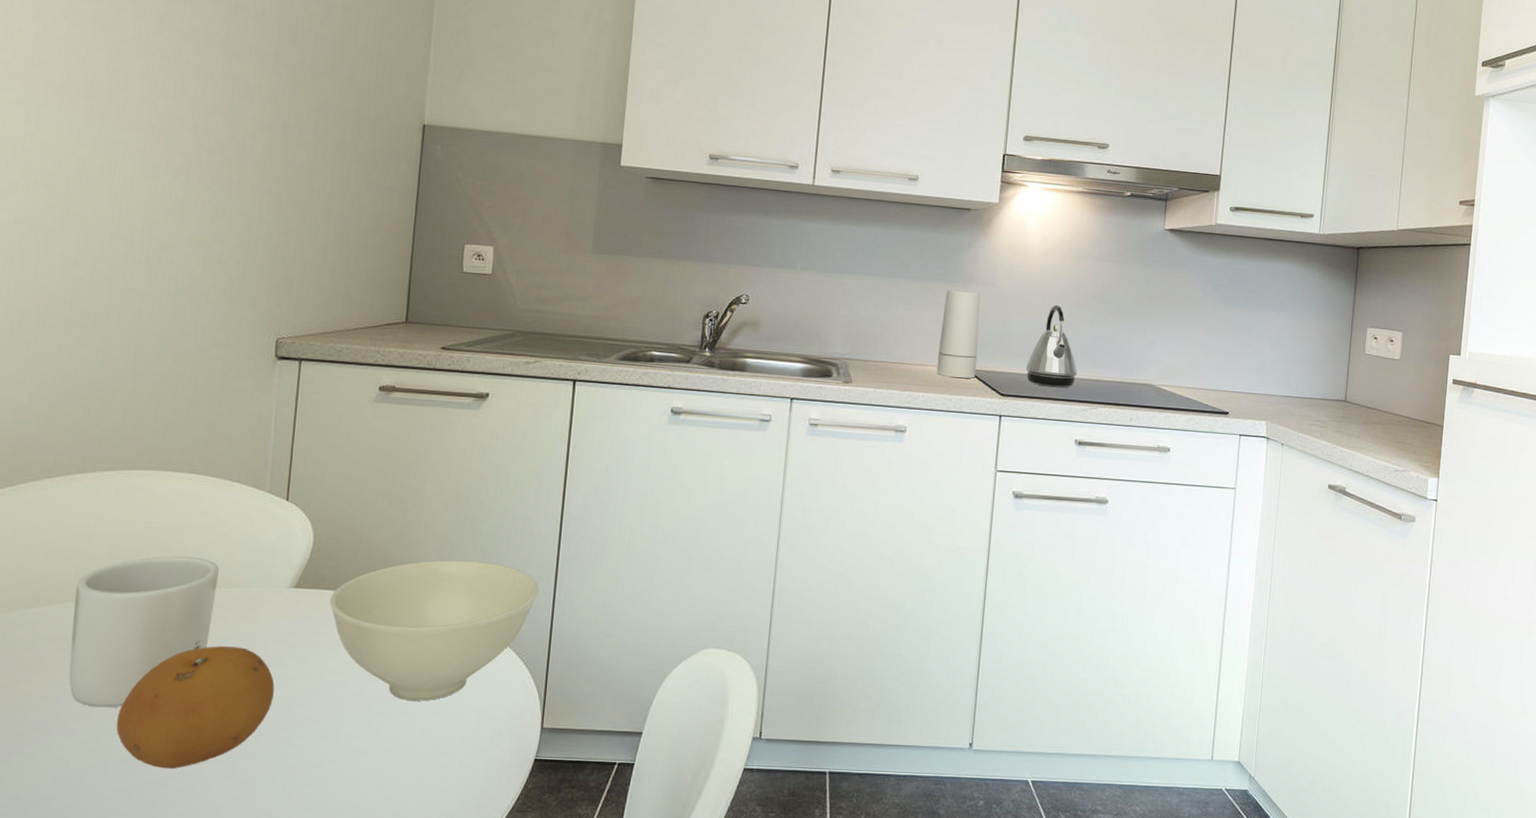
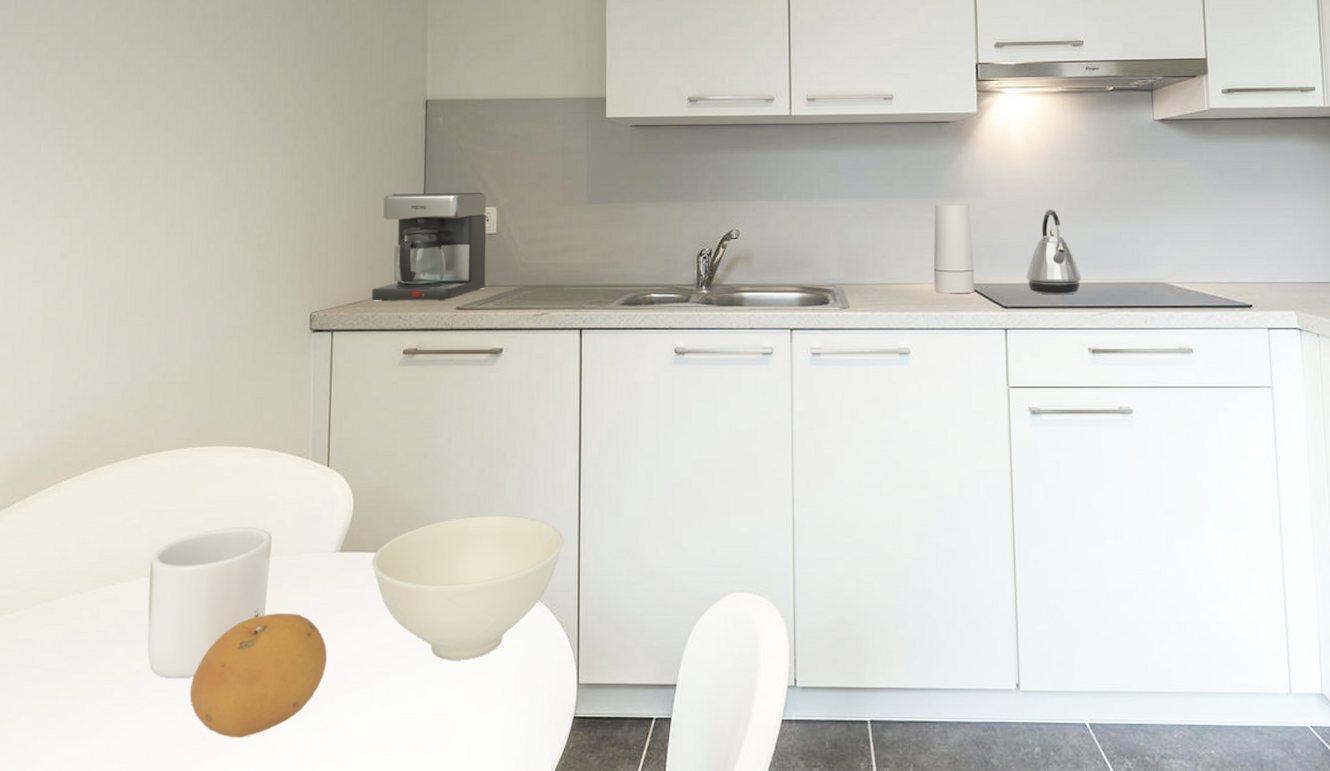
coffee maker: none [347,221,483,339] -> present [372,193,487,301]

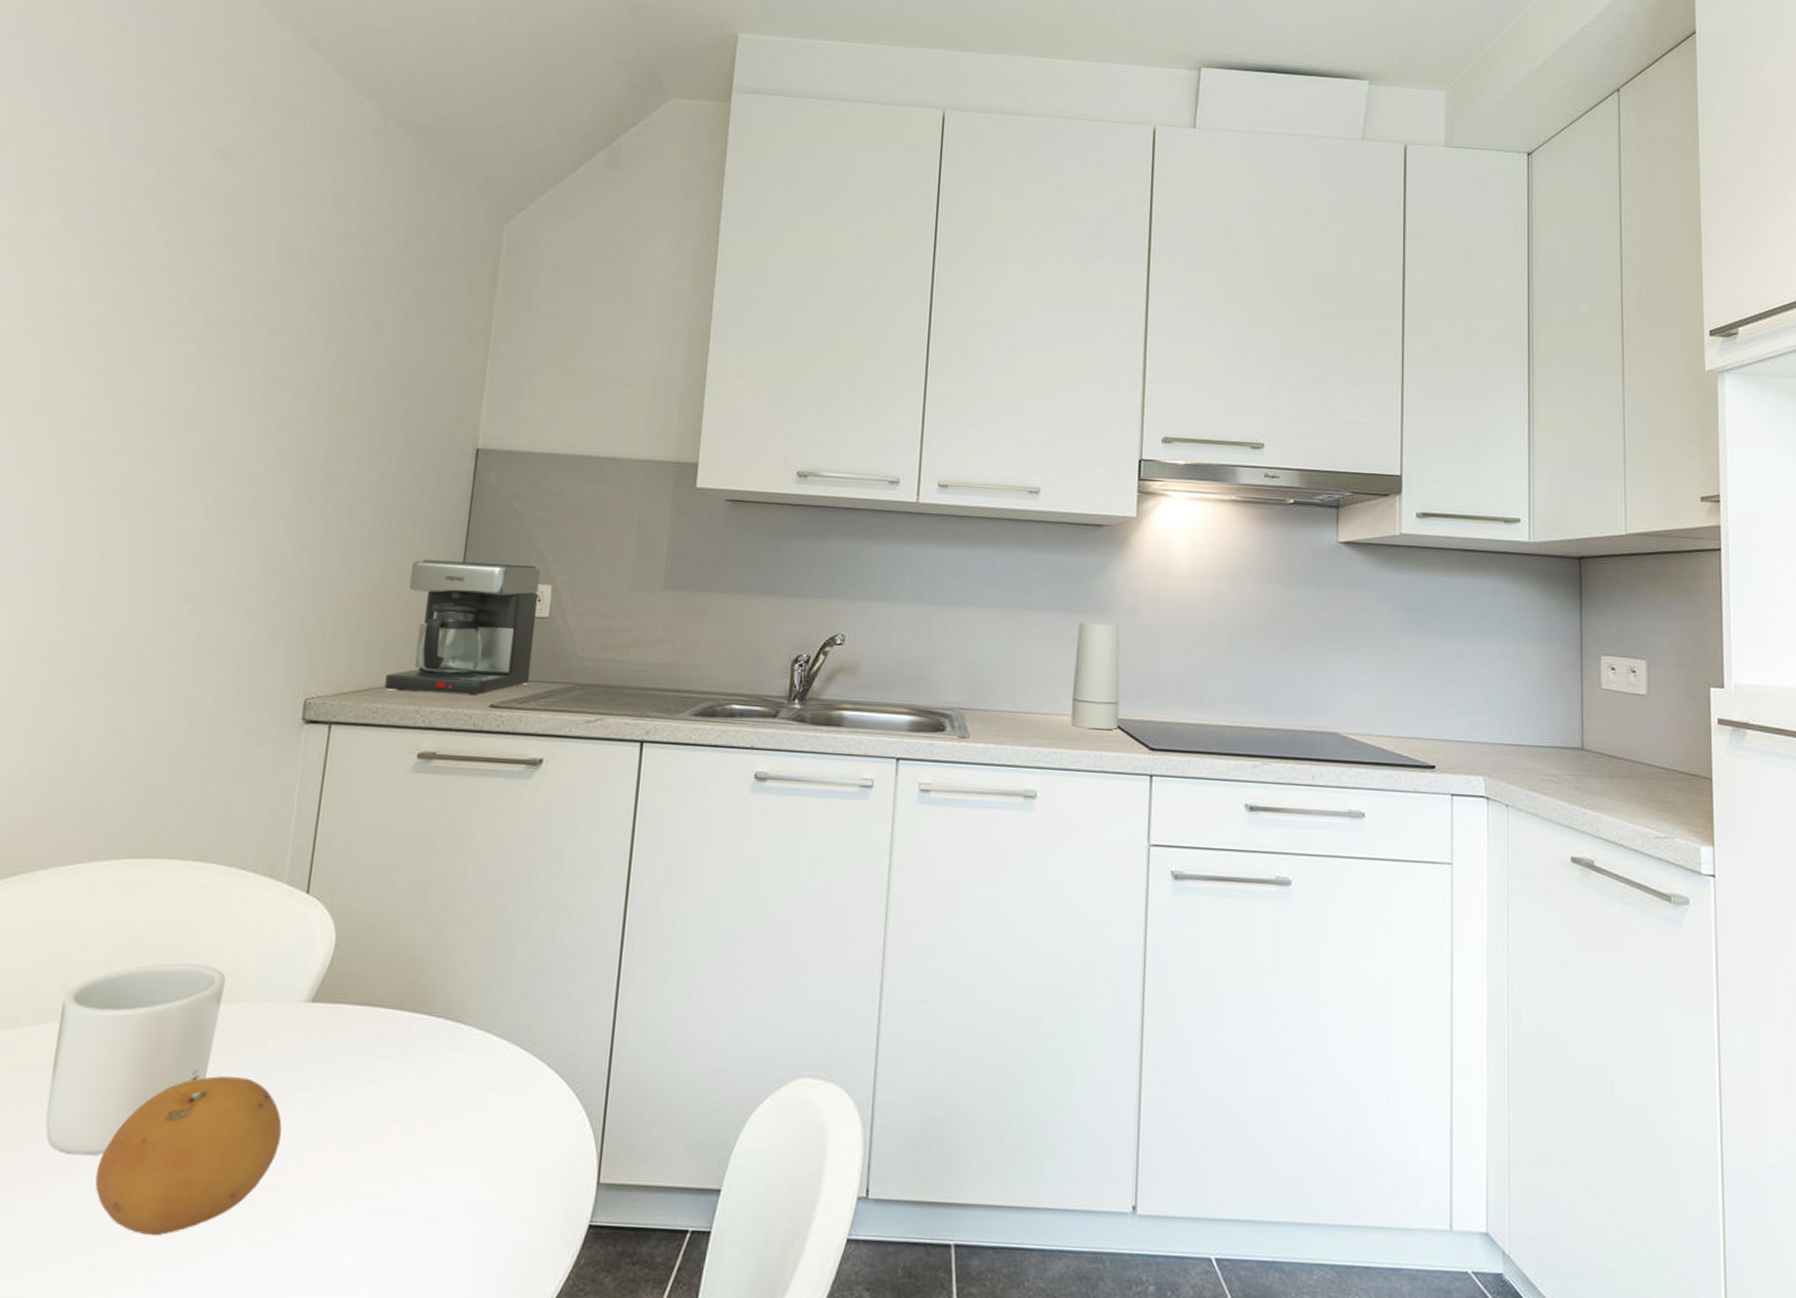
bowl: present [371,515,564,660] -> none [350,965,598,1148]
kettle: present [1026,209,1082,295] -> none [1179,636,1243,740]

